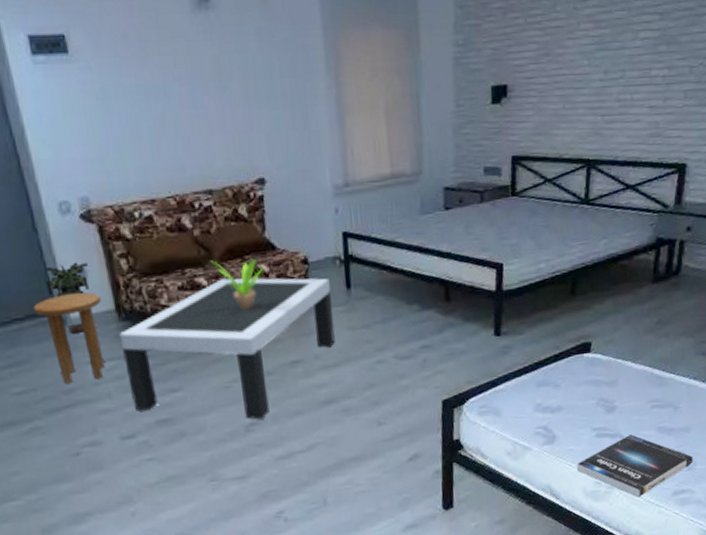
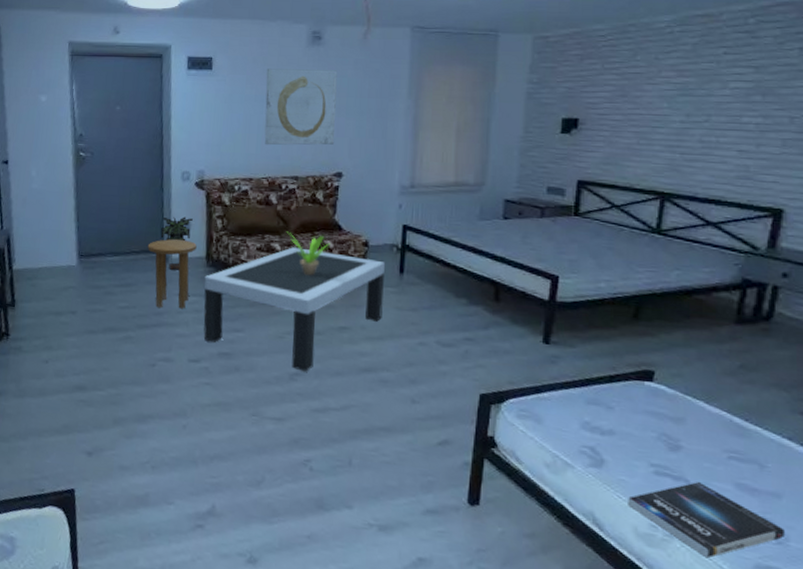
wall art: none [144,43,249,153] -> present [264,68,338,146]

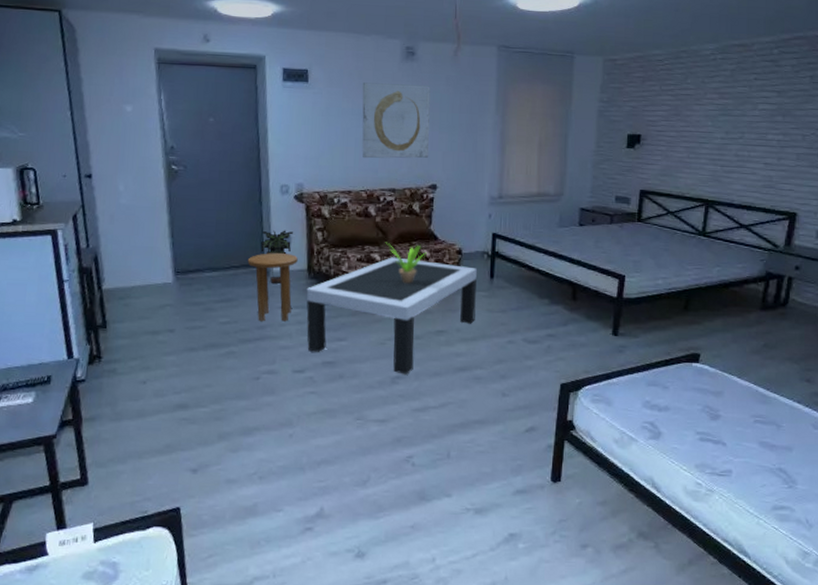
book: present [628,482,785,559] -> none [679,444,794,506]

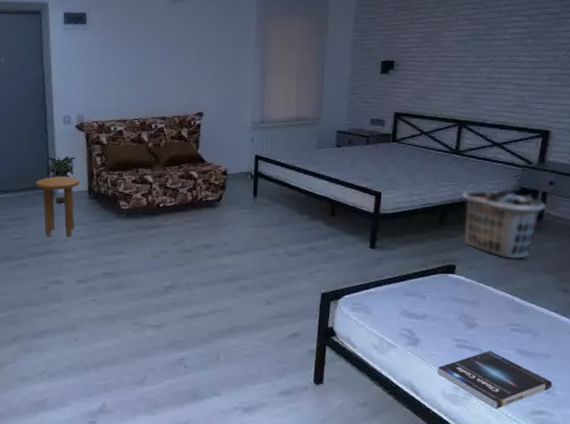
coffee table: present [306,257,477,375] -> none [87,178,241,285]
wall art: present [362,82,431,159] -> none [134,22,196,90]
potted plant: present [385,242,427,284] -> none [157,165,195,202]
book: none [679,444,794,506] -> present [437,351,552,410]
clothes hamper: none [708,274,791,347] -> present [462,189,546,259]

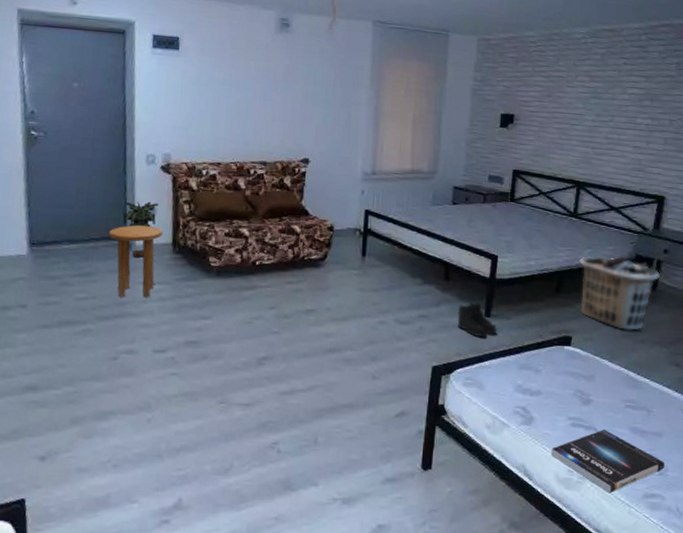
boots: none [344,236,381,267] -> present [457,302,496,338]

